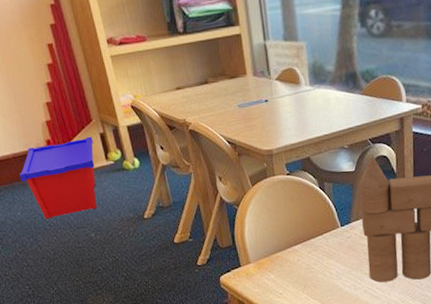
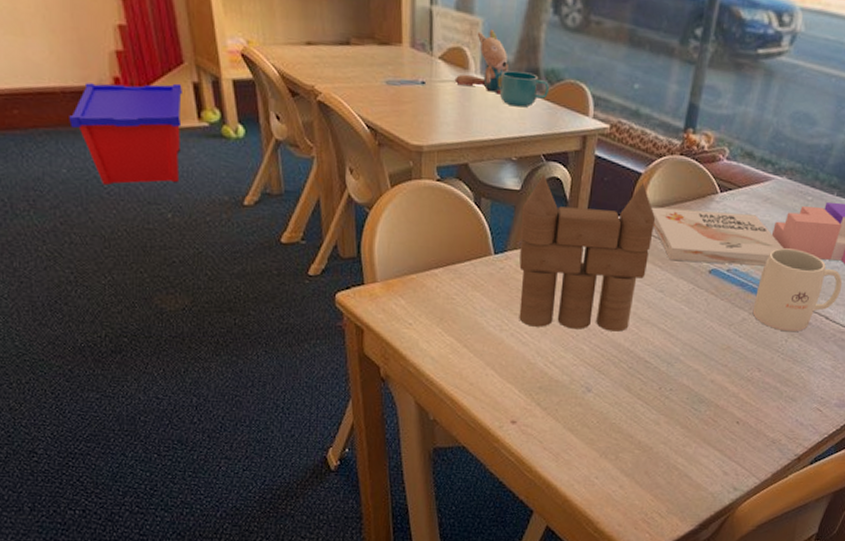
toy animal: none [290,48,331,98] -> present [454,28,508,94]
cup: none [325,76,366,106] -> present [499,70,549,108]

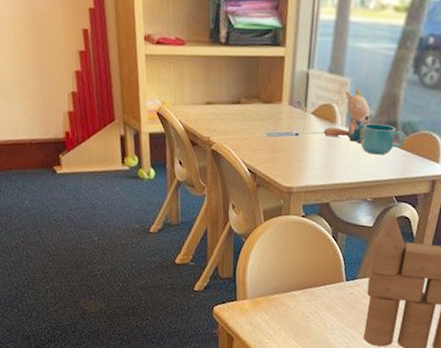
storage bin: present [69,83,182,185] -> none [33,136,112,213]

